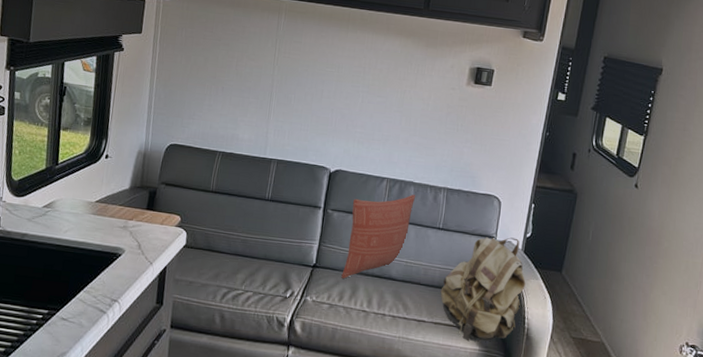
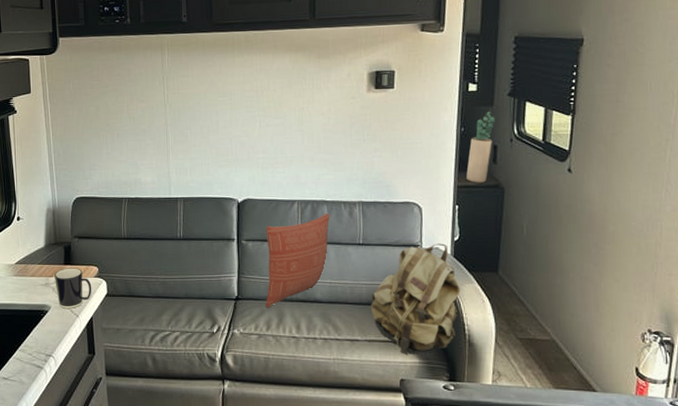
mug: none [133,213,172,255] -> present [54,268,92,308]
vase: none [545,118,578,187] -> present [466,108,495,183]

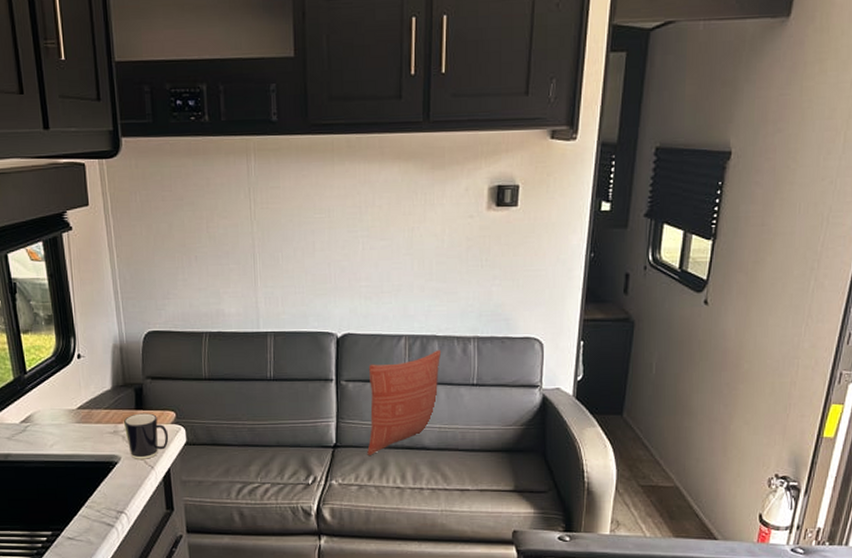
backpack: present [370,243,460,356] -> none [483,383,581,506]
vase: present [466,108,495,183] -> none [594,231,629,316]

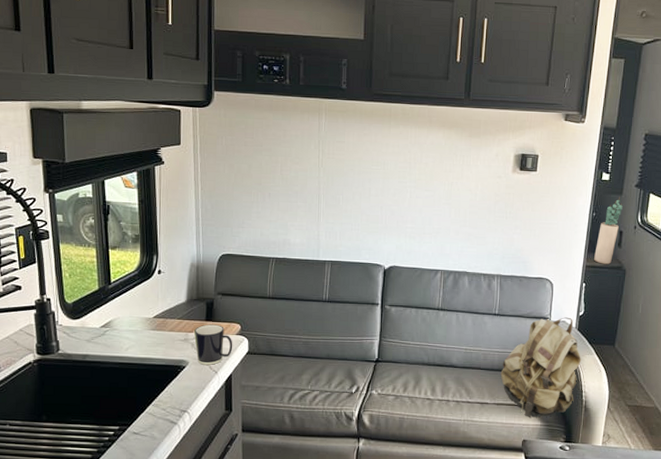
pillow: present [367,350,442,455] -> none [404,284,471,370]
backpack: none [483,383,581,506] -> present [500,317,581,418]
vase: none [594,231,629,316] -> present [594,197,623,264]

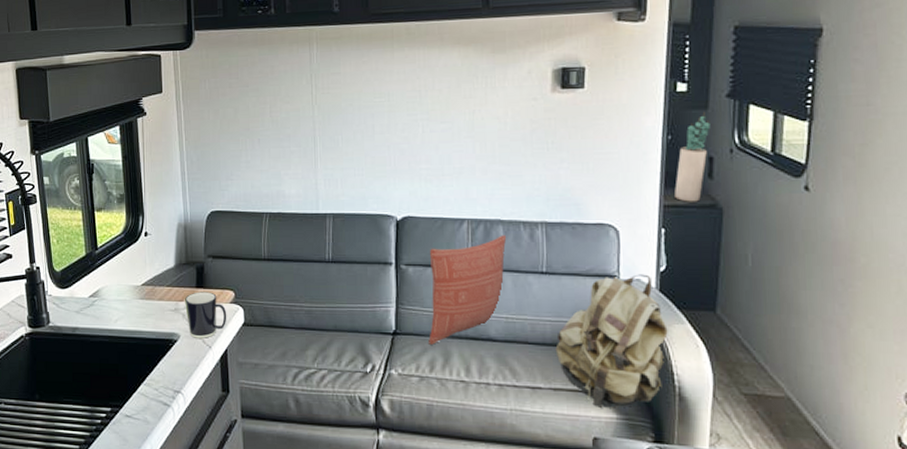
pillow: none [404,284,471,370] -> present [429,235,507,345]

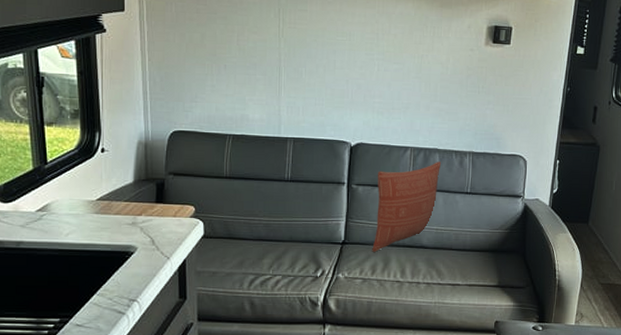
mug: present [185,292,227,338] -> none [143,206,187,250]
backpack: present [555,274,668,409] -> none [472,195,555,299]
vase: present [674,112,711,202] -> none [568,72,598,141]

